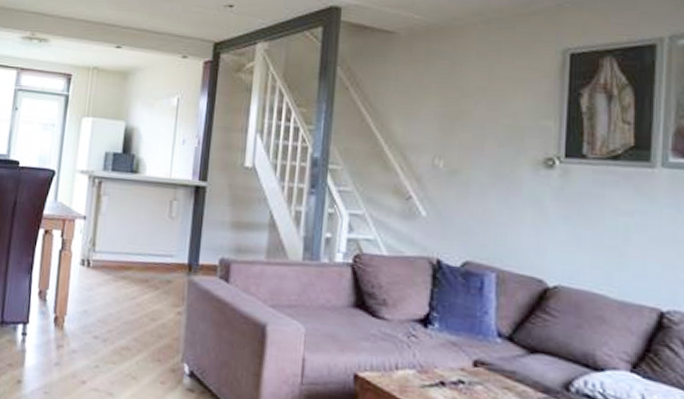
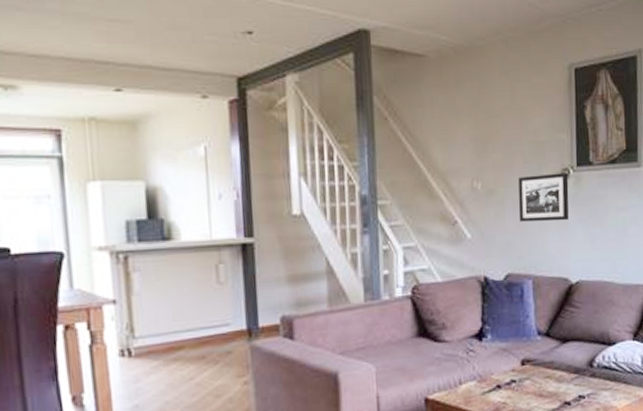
picture frame: none [485,160,553,215] -> present [518,172,569,222]

